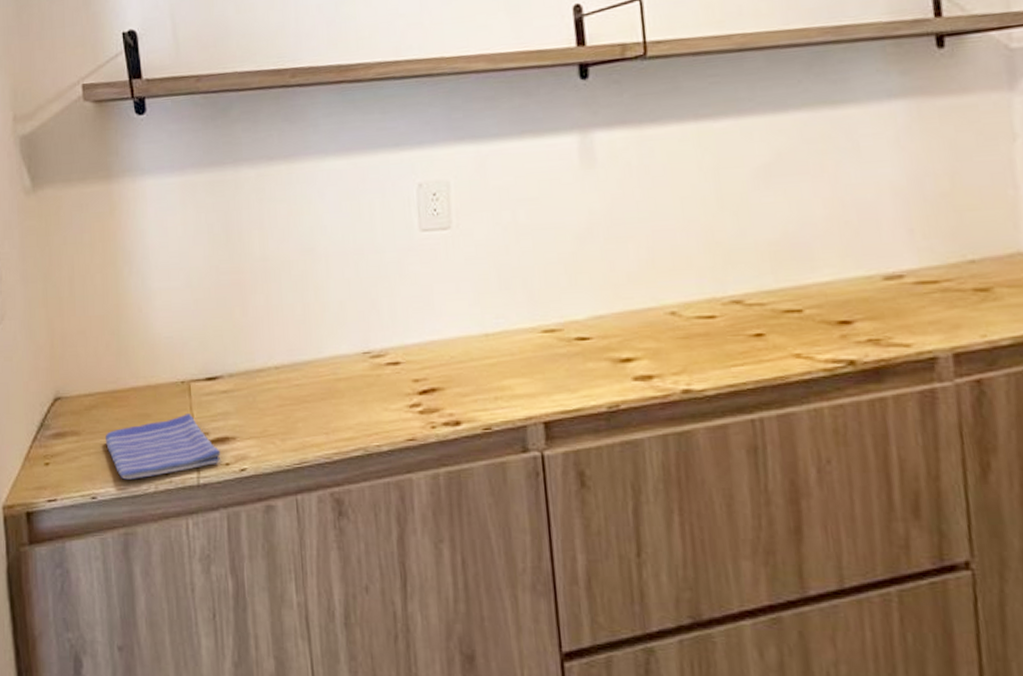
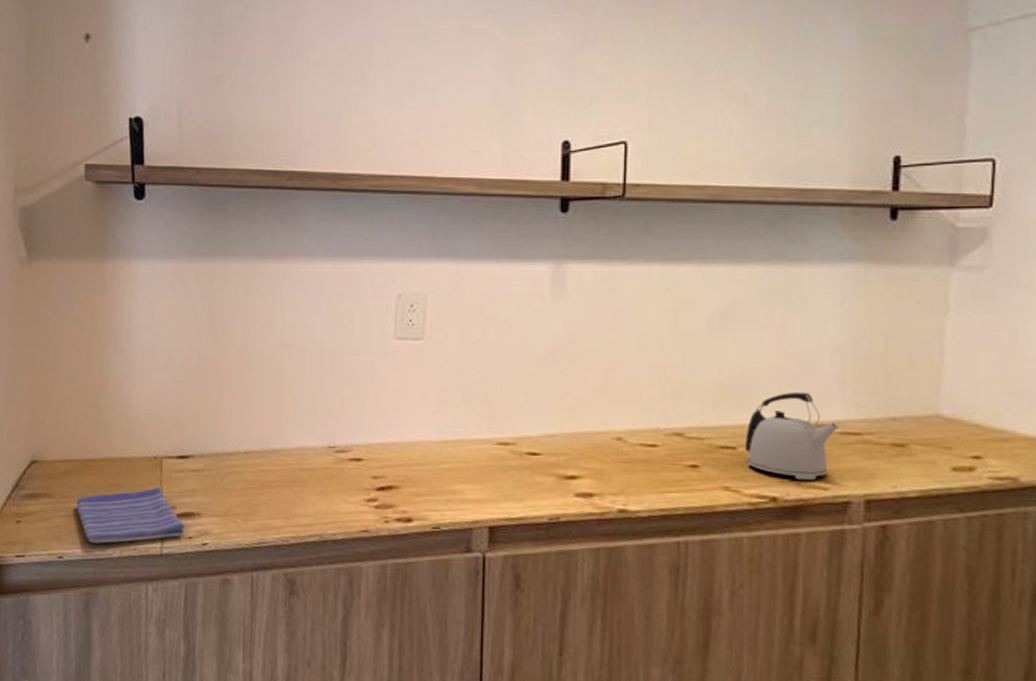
kettle: none [811,242,914,338] -> present [745,391,840,480]

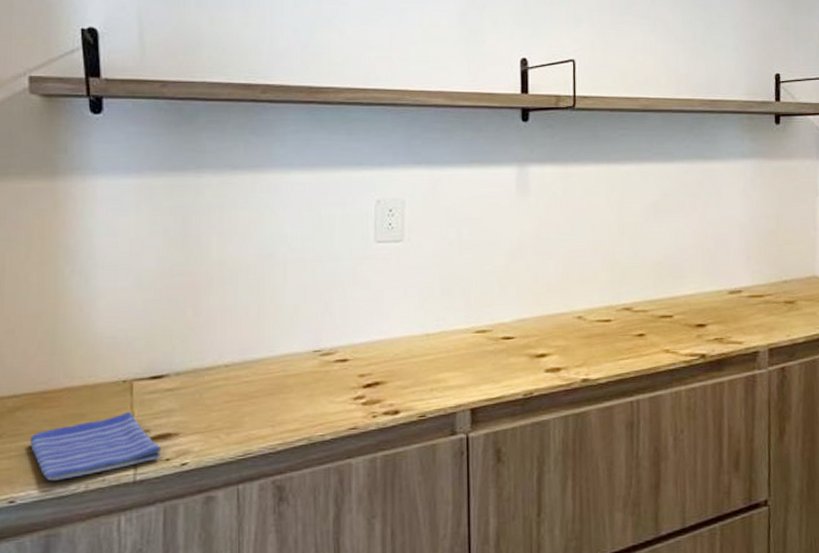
kettle: present [745,391,840,480] -> none [679,265,748,337]

